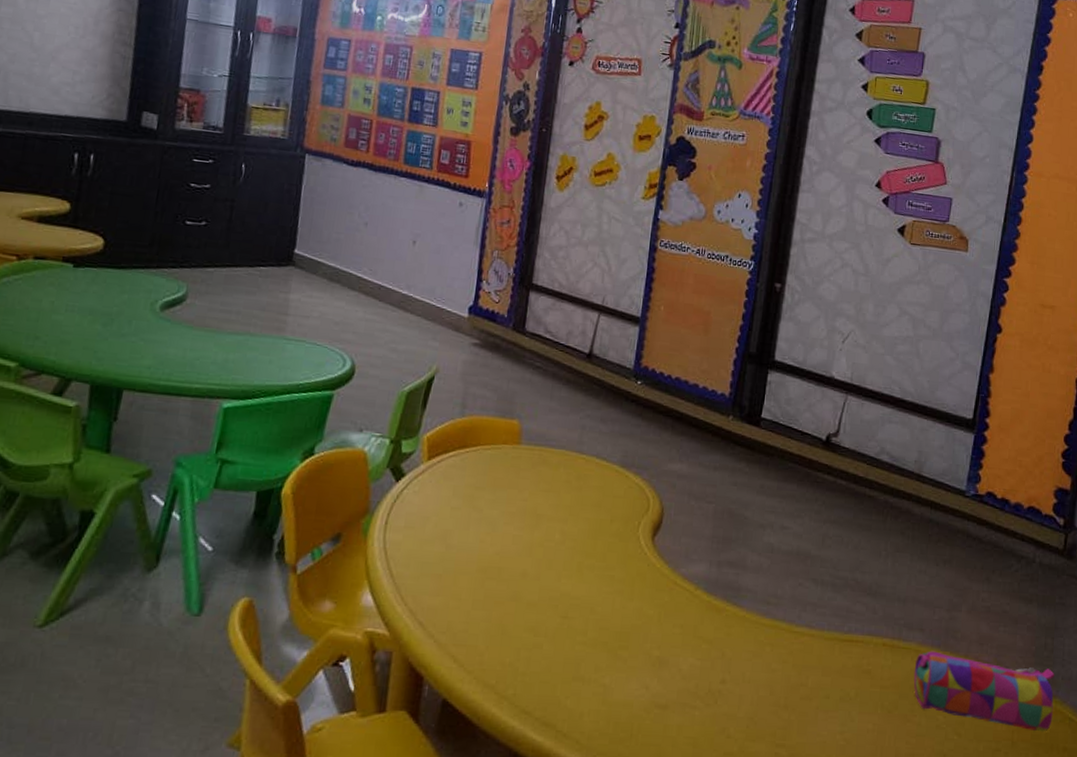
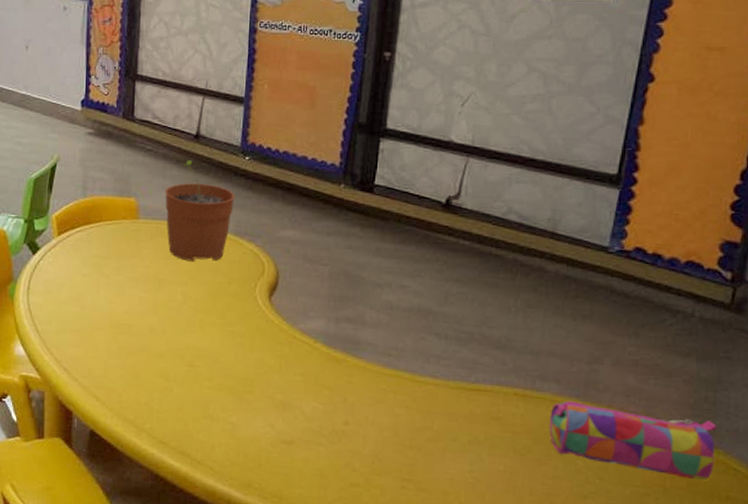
plant pot: none [550,381,625,495] -> present [164,160,235,261]

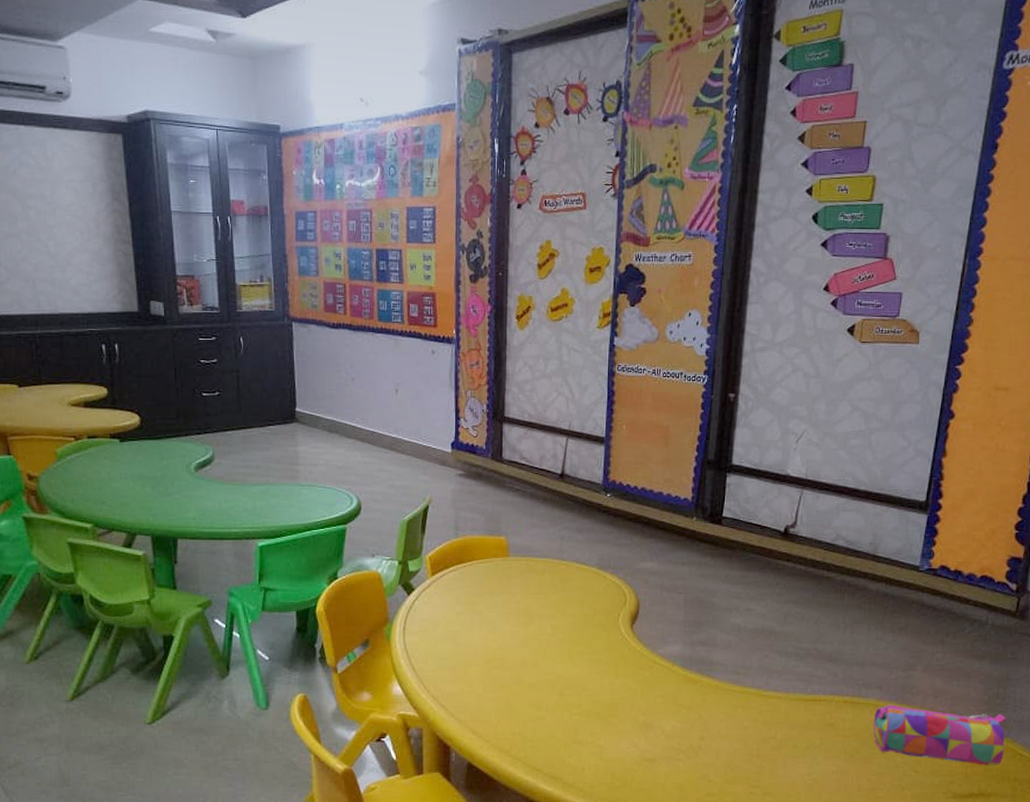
plant pot: present [164,160,235,261] -> none [533,499,598,595]

